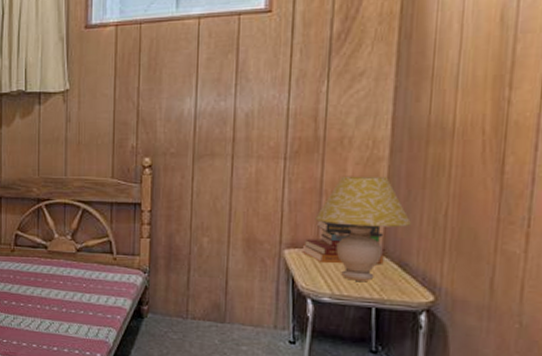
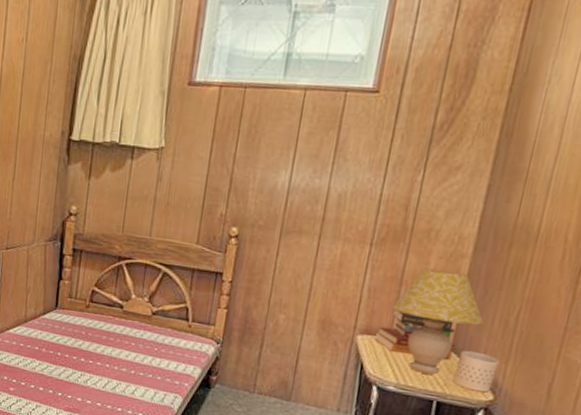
mug: none [389,253,434,294] -> present [453,350,499,393]

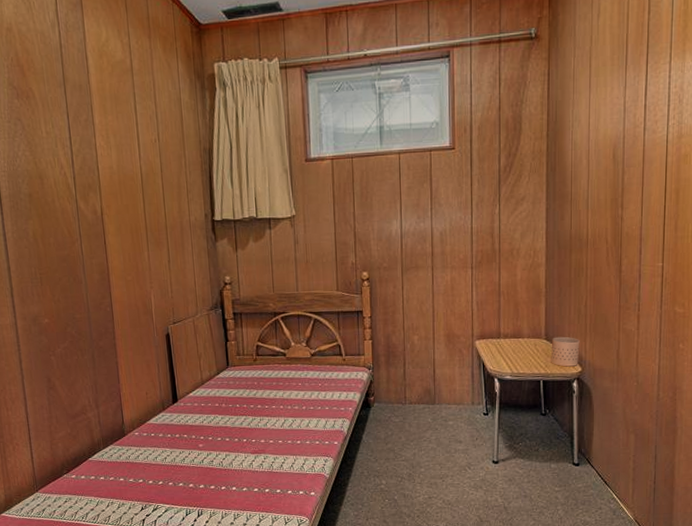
books: present [374,309,456,360] -> none [488,315,546,350]
table lamp: present [391,268,484,375] -> none [496,279,564,361]

